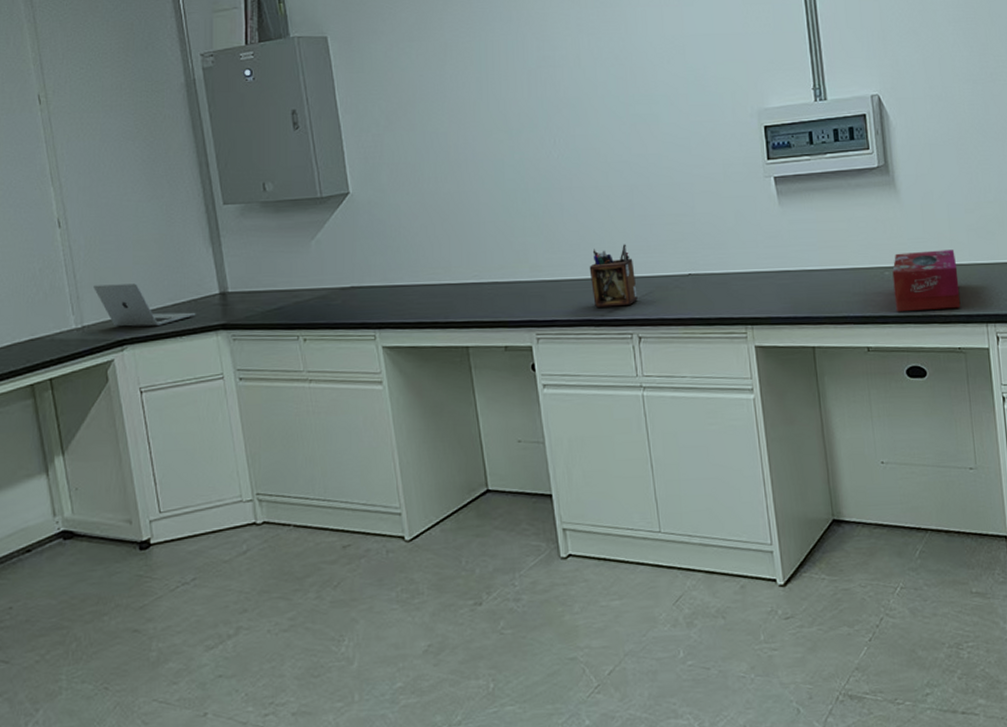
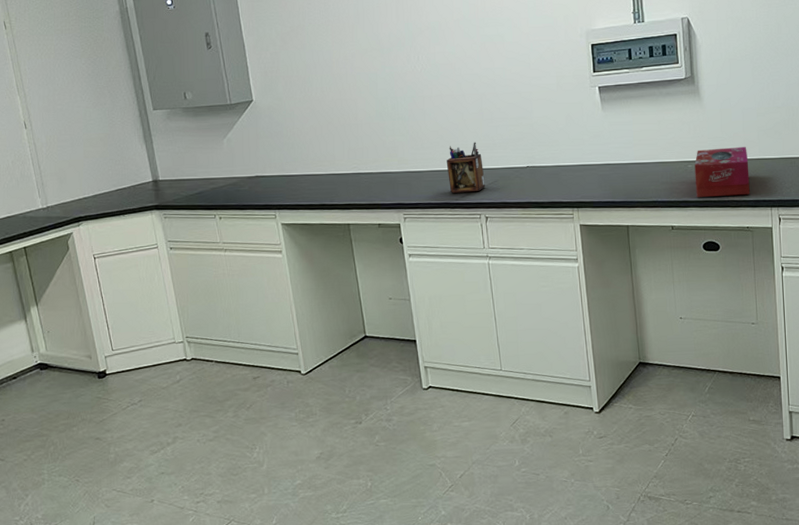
laptop: present [94,283,196,327] -> none [54,173,135,207]

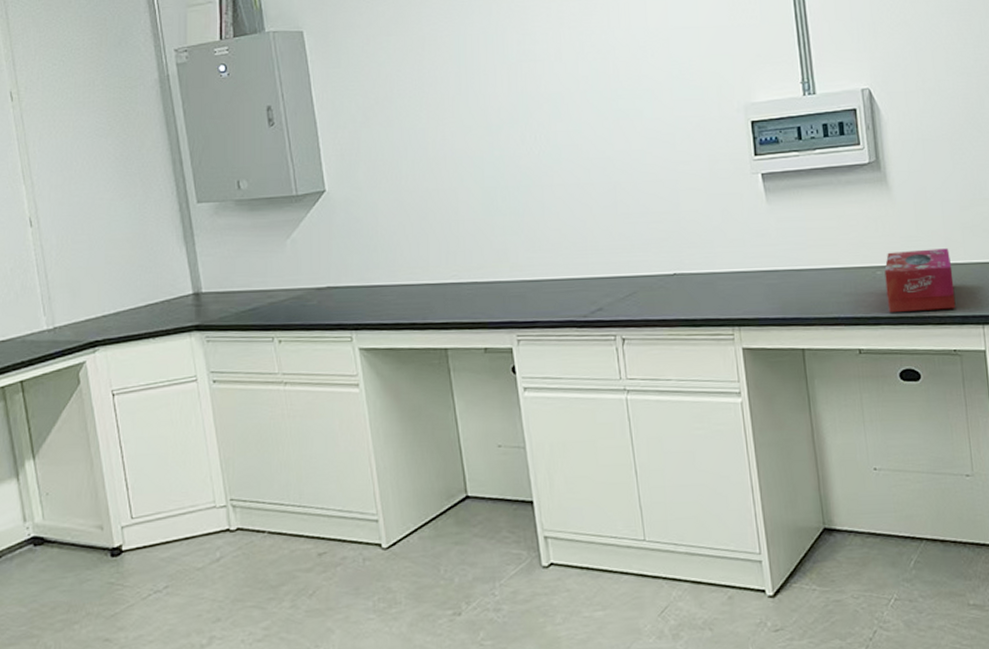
desk organizer: present [446,142,485,193] -> none [571,243,621,308]

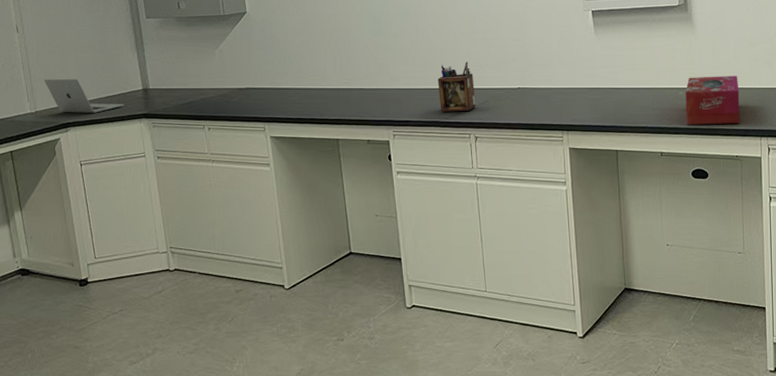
laptop: none [65,284,169,328] -> present [44,79,124,113]
desk organizer: none [571,243,621,308] -> present [437,61,476,112]

